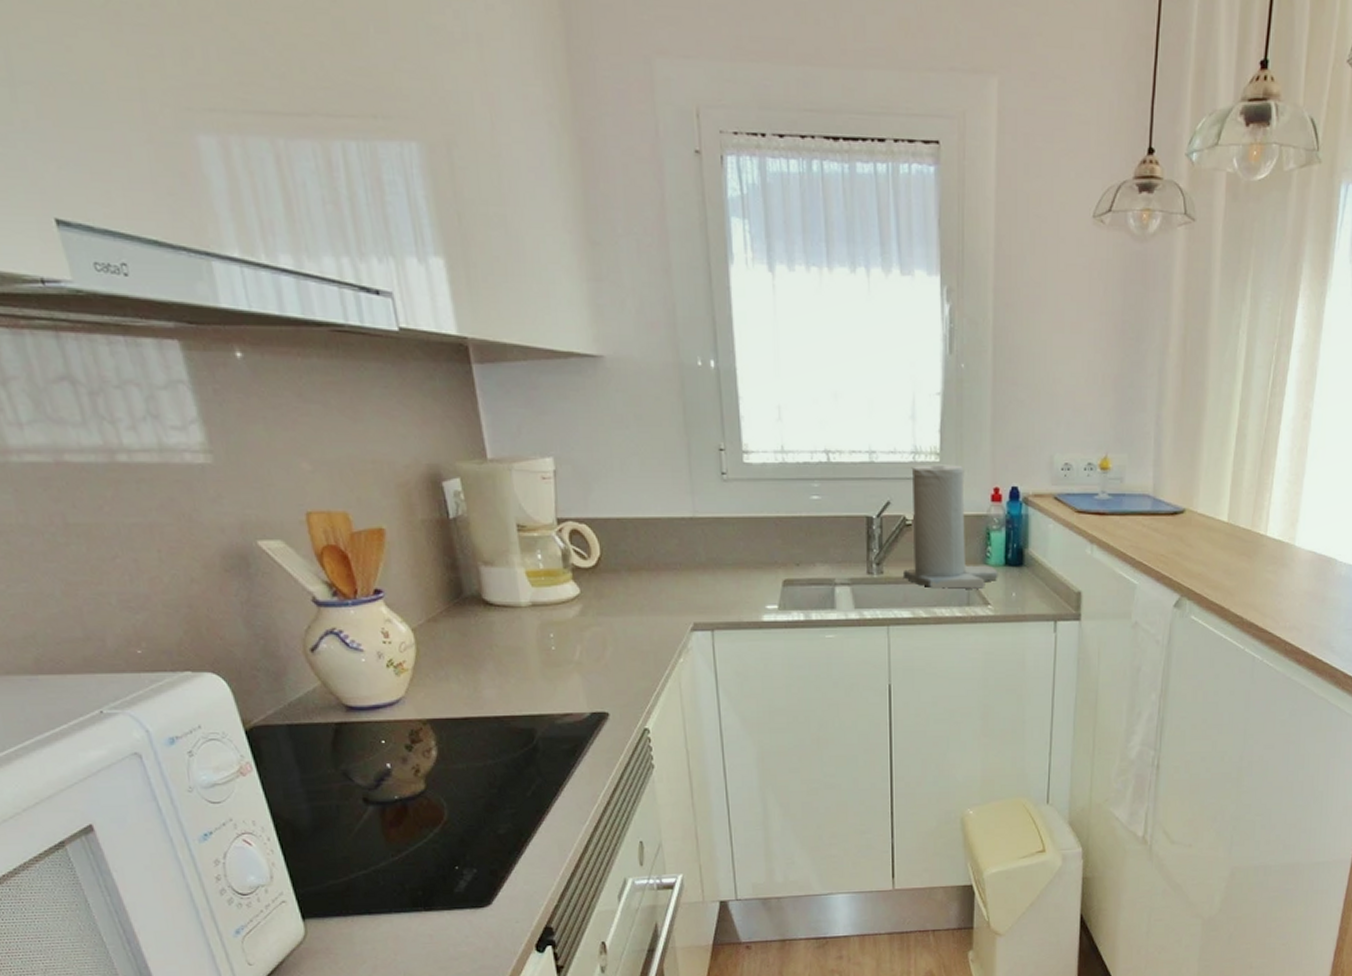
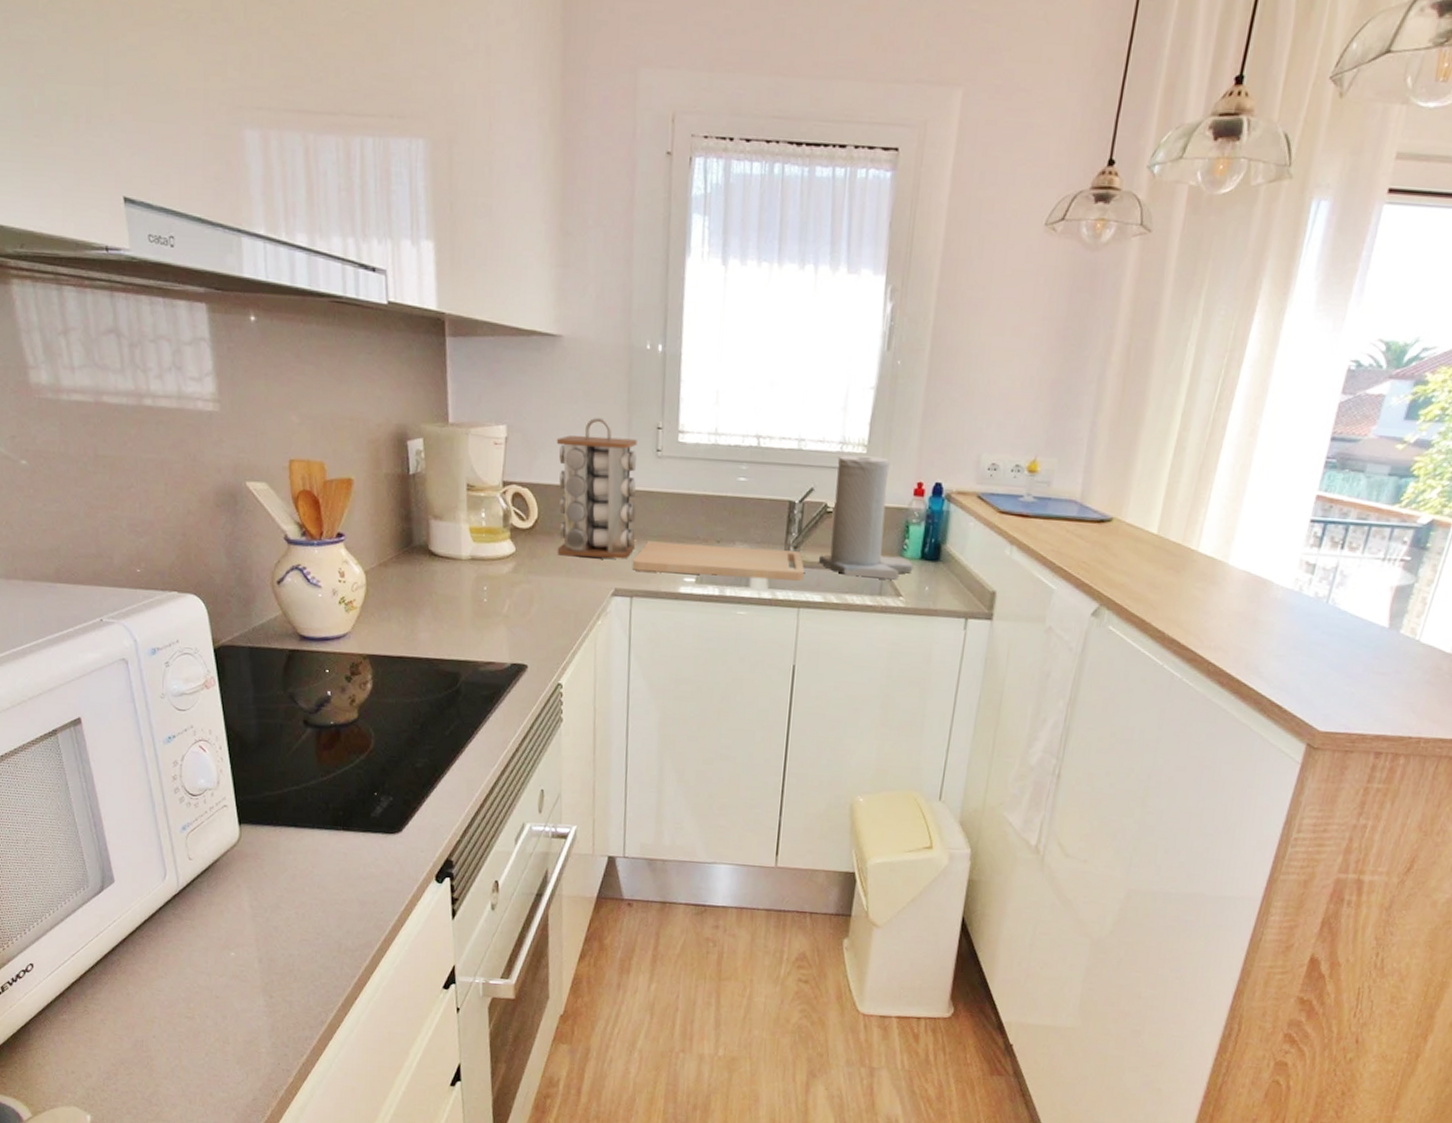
spice rack: none [610,442,711,593] -> present [556,417,637,560]
cutting board: none [710,568,891,602] -> present [633,541,805,582]

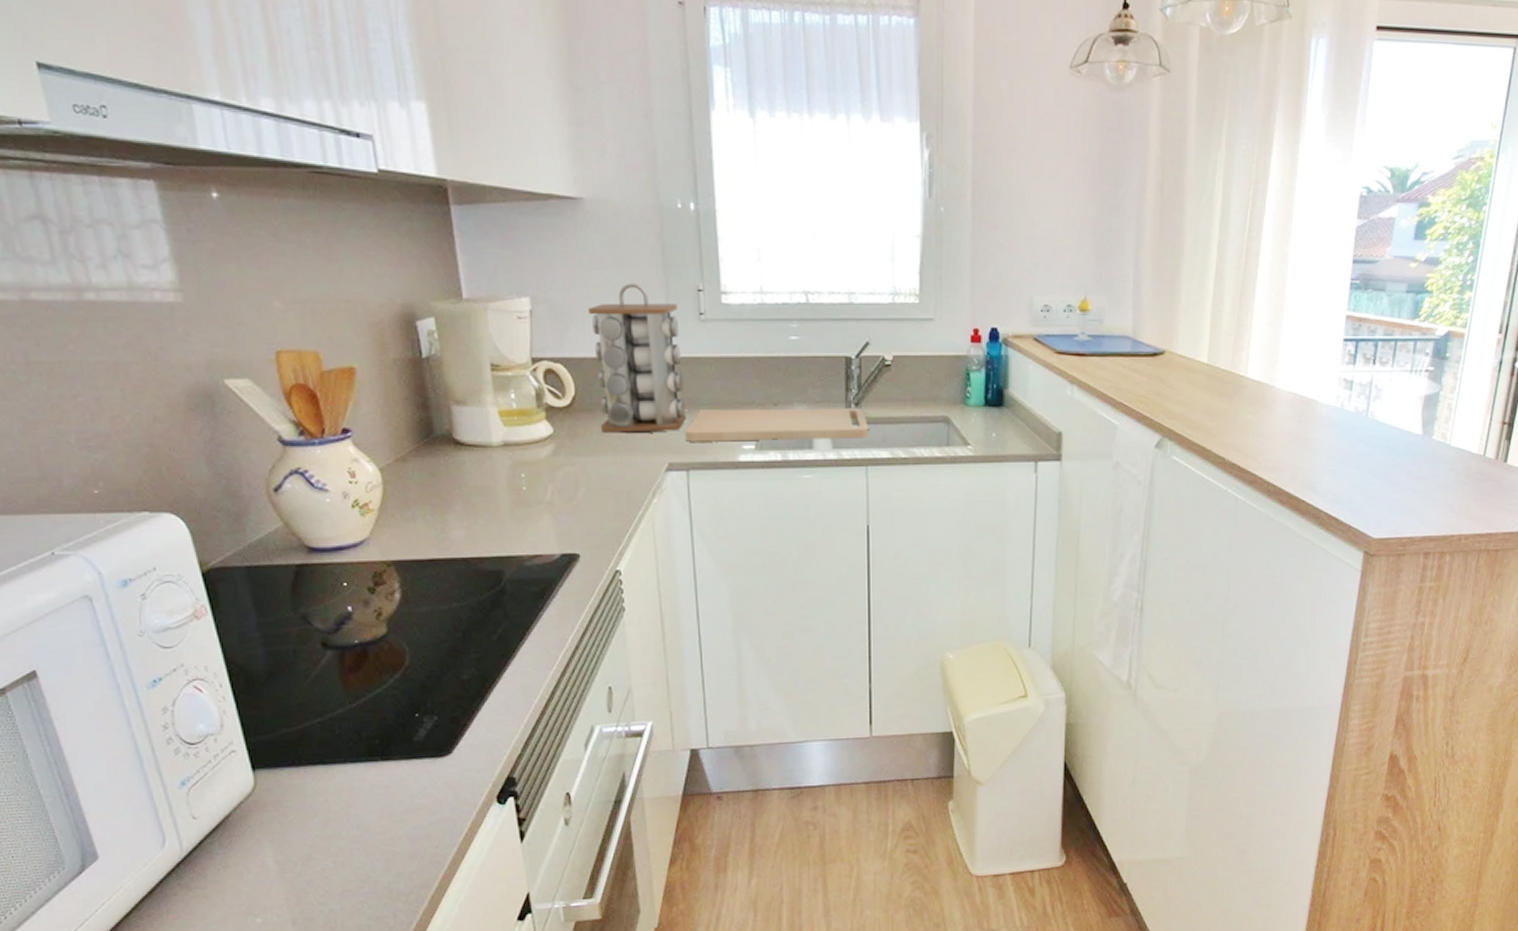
paper towel: present [818,455,913,580] -> none [881,305,978,429]

